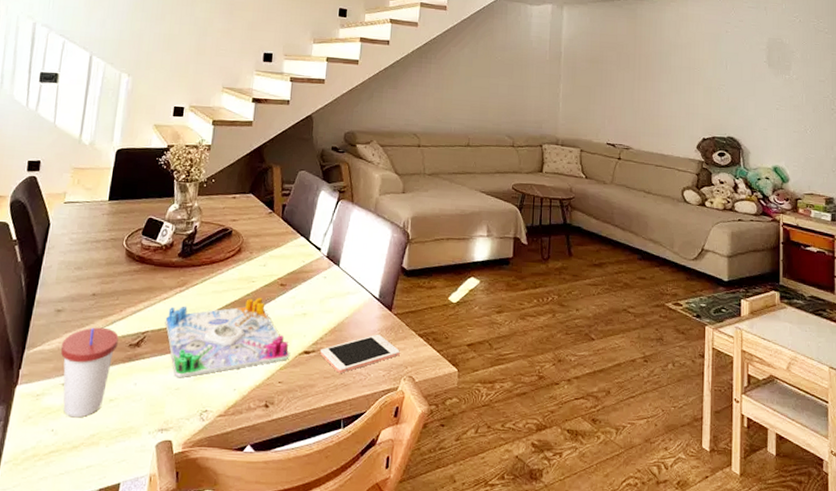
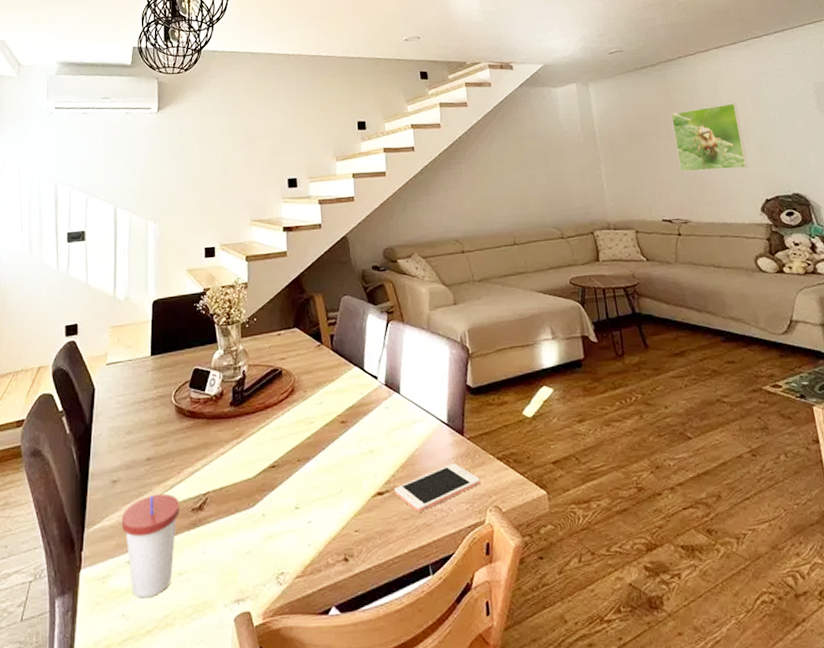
board game: present [165,297,290,377] -> none [225,438,362,539]
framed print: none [632,45,694,107] -> present [671,103,748,172]

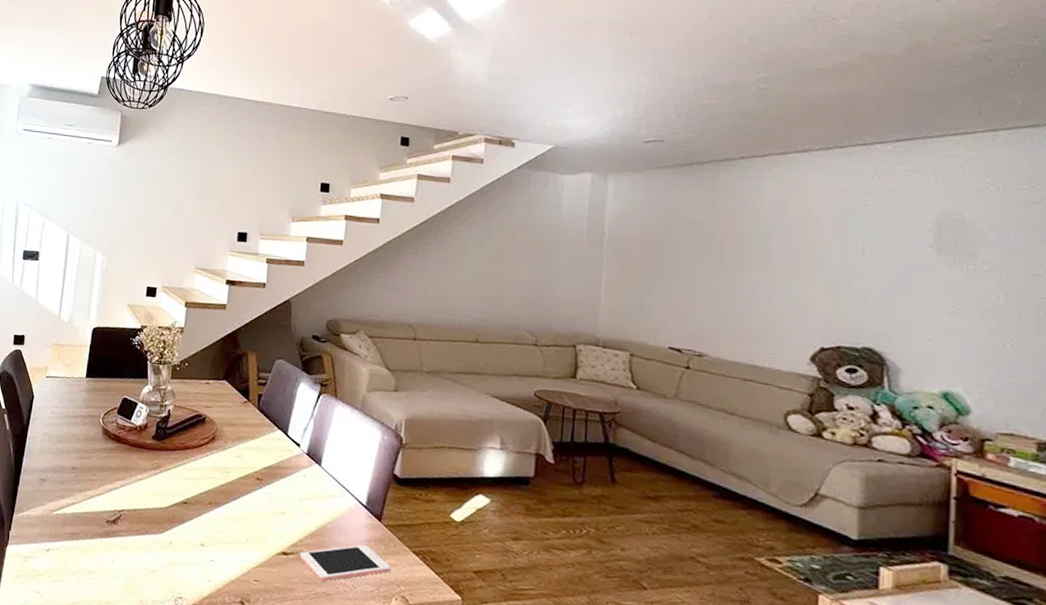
cup: present [121,493,180,599] -> none [44,499,97,585]
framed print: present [671,103,748,172] -> none [708,223,810,305]

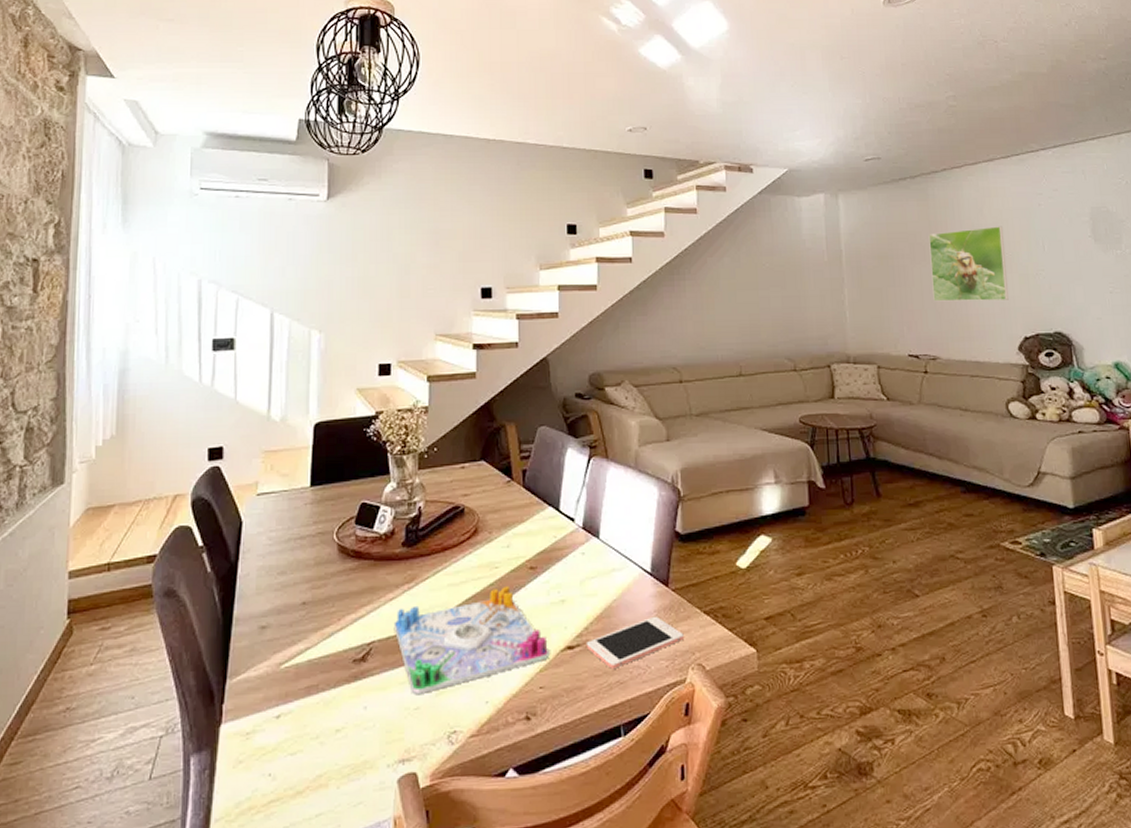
board game: none [140,488,267,561] -> present [394,585,550,694]
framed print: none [708,223,810,305] -> present [928,226,1009,302]

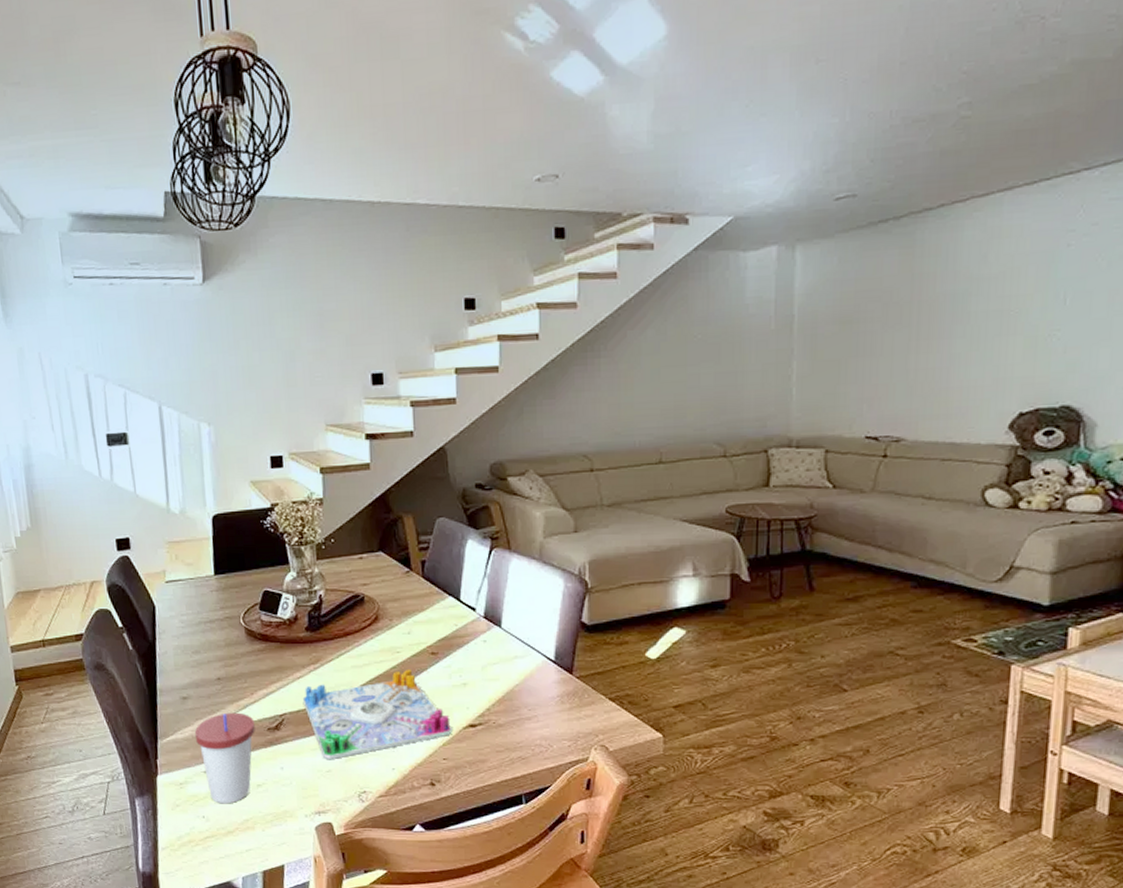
cup: none [270,642,339,757] -> present [194,712,255,804]
cell phone: present [587,616,684,669] -> none [489,700,587,746]
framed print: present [928,226,1009,302] -> none [905,275,1011,374]

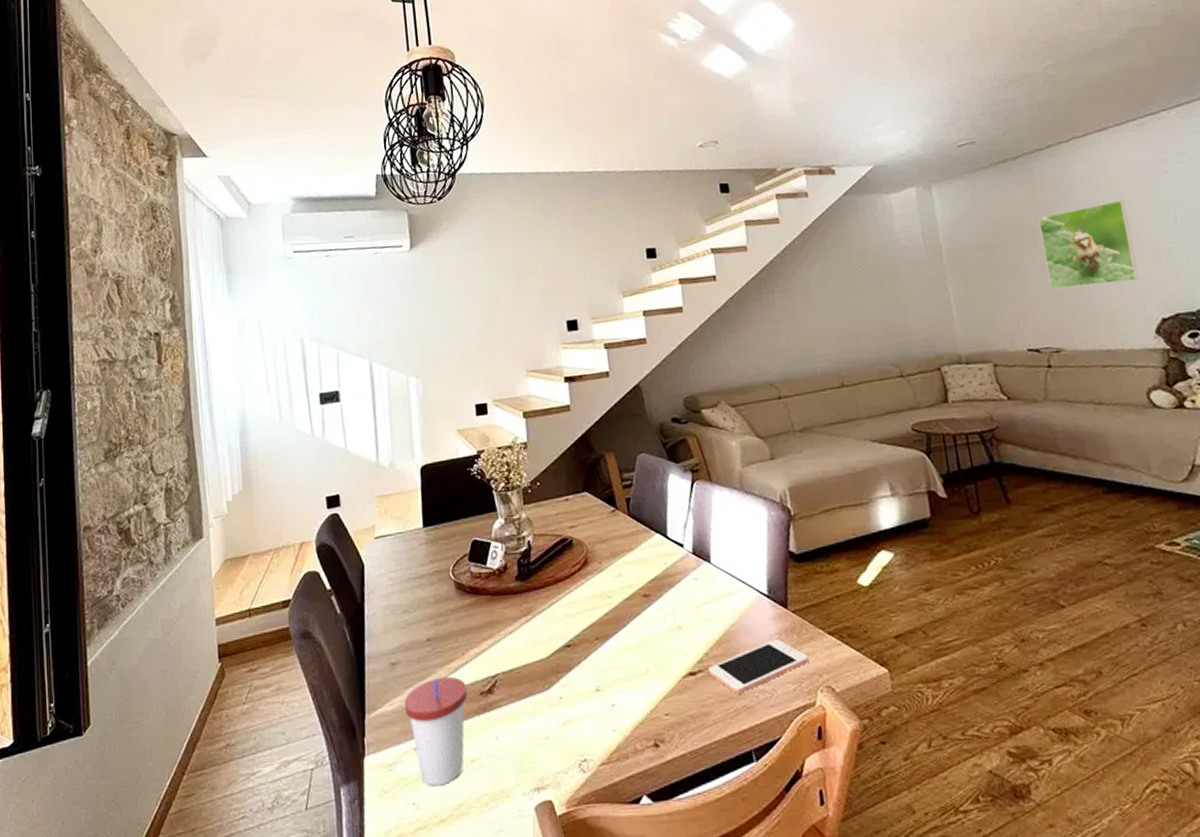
board game: present [302,668,452,759] -> none [515,614,672,724]
cell phone: none [489,700,587,746] -> present [709,639,809,694]
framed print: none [905,275,1011,374] -> present [1038,200,1139,290]

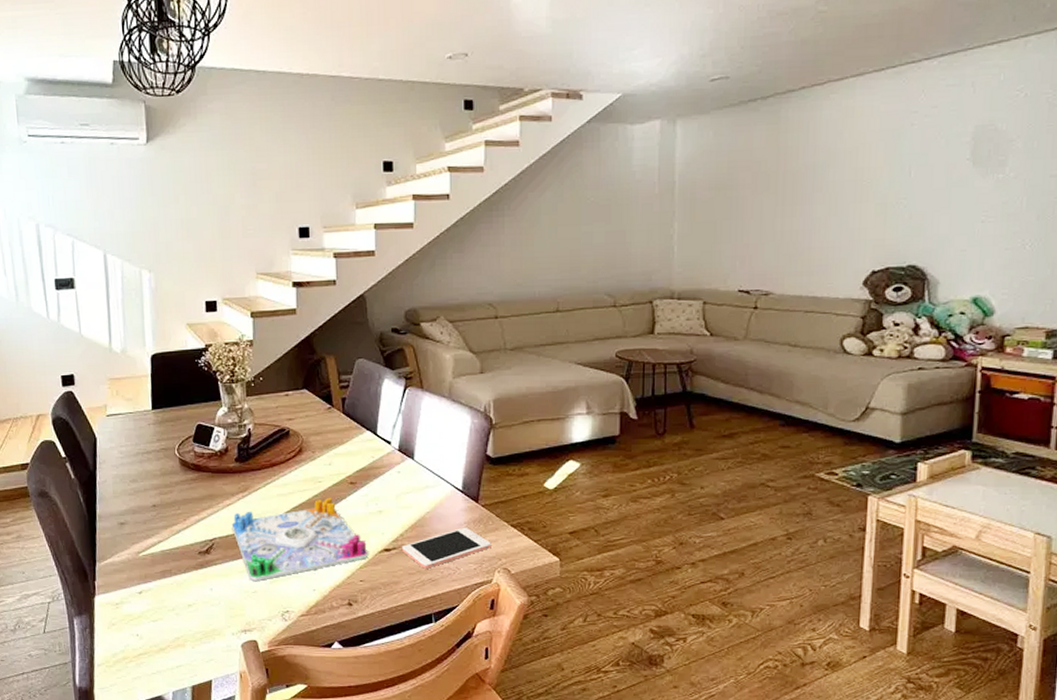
cup: present [404,676,468,787] -> none [130,537,187,623]
board game: none [515,614,672,724] -> present [231,497,369,581]
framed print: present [1038,200,1139,290] -> none [773,150,864,235]

